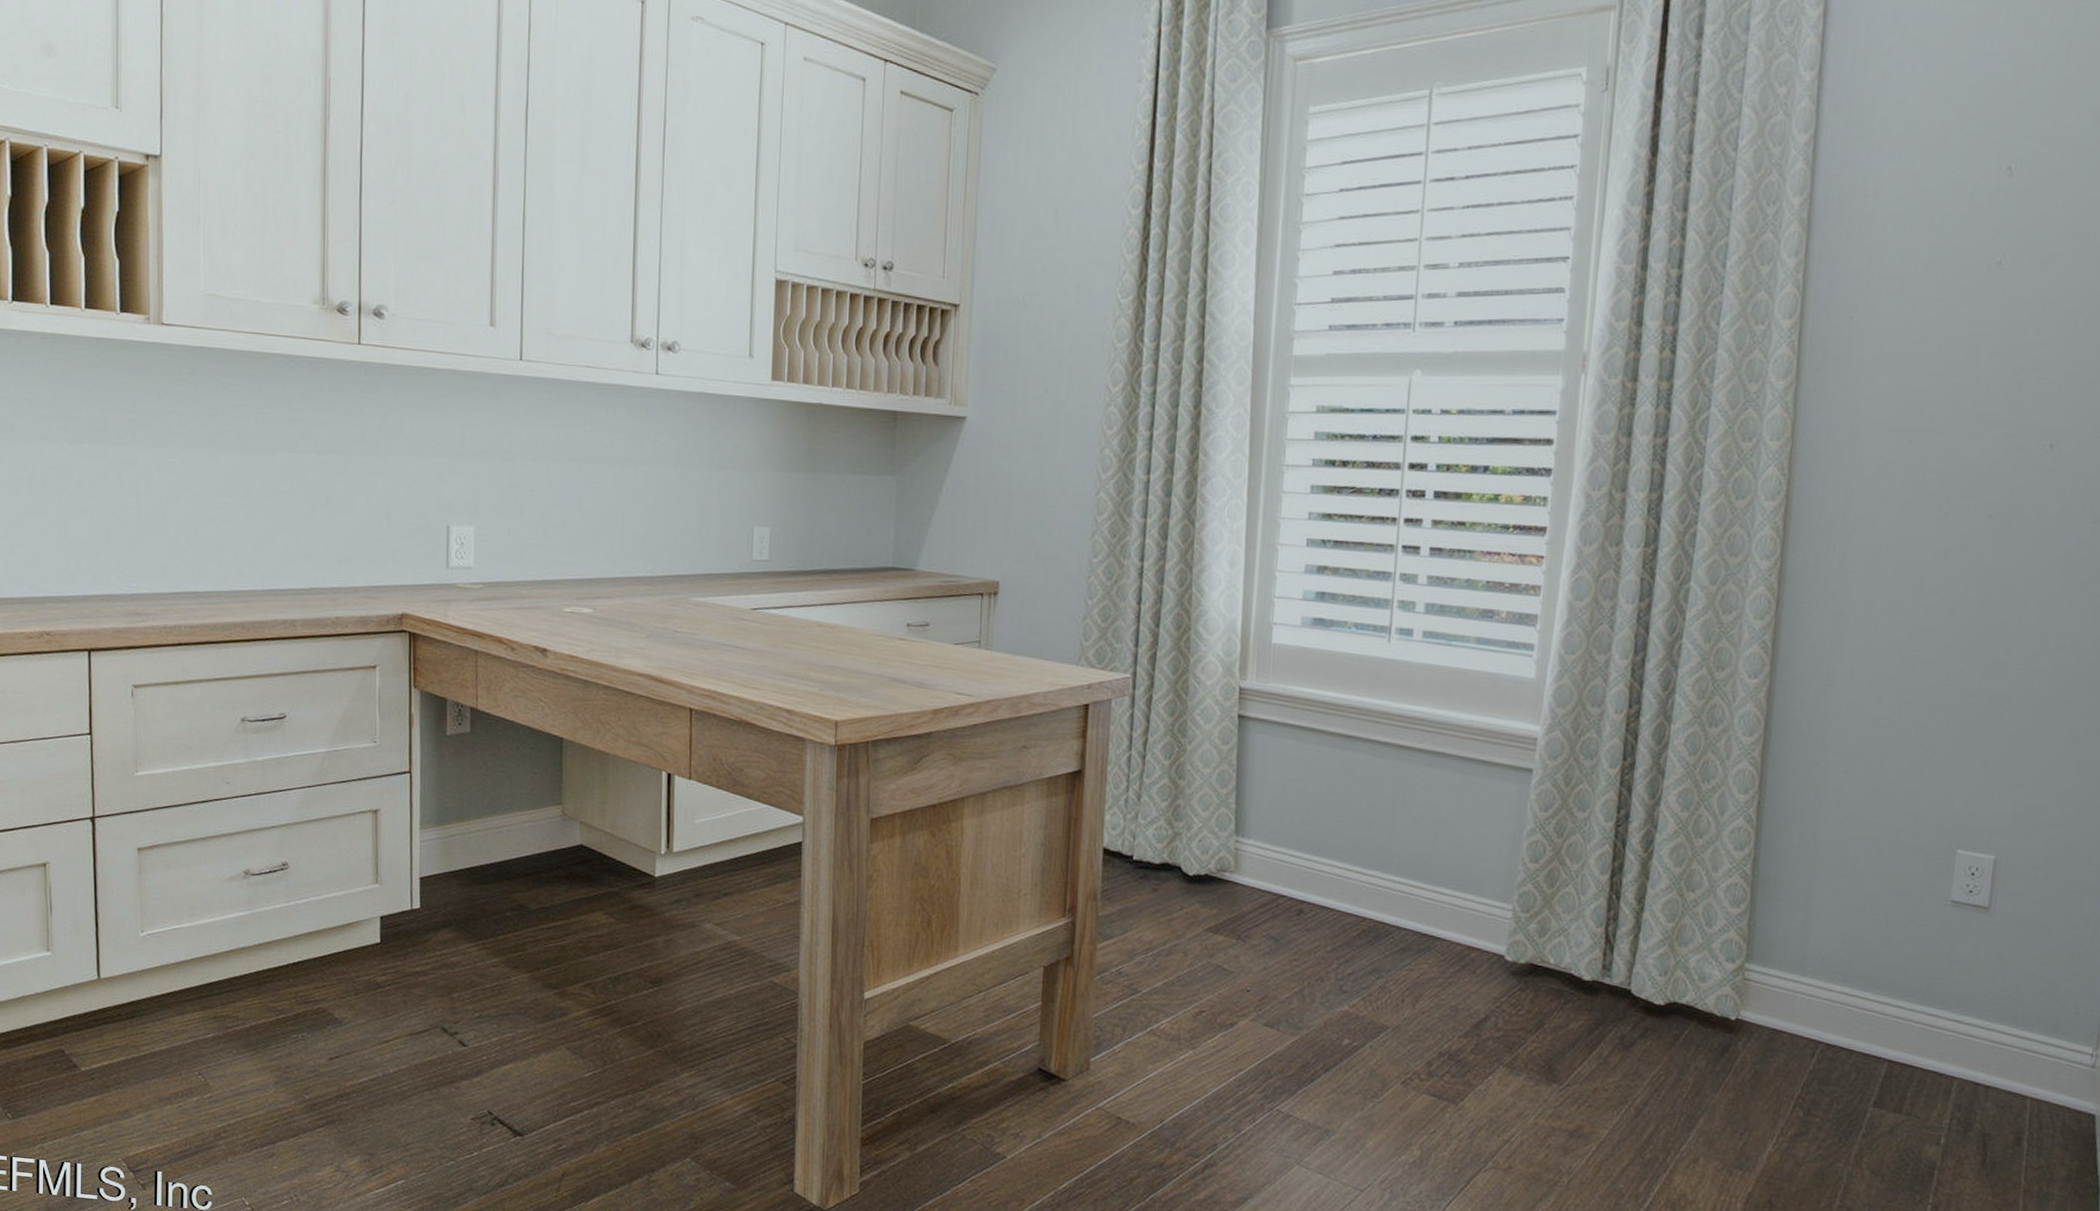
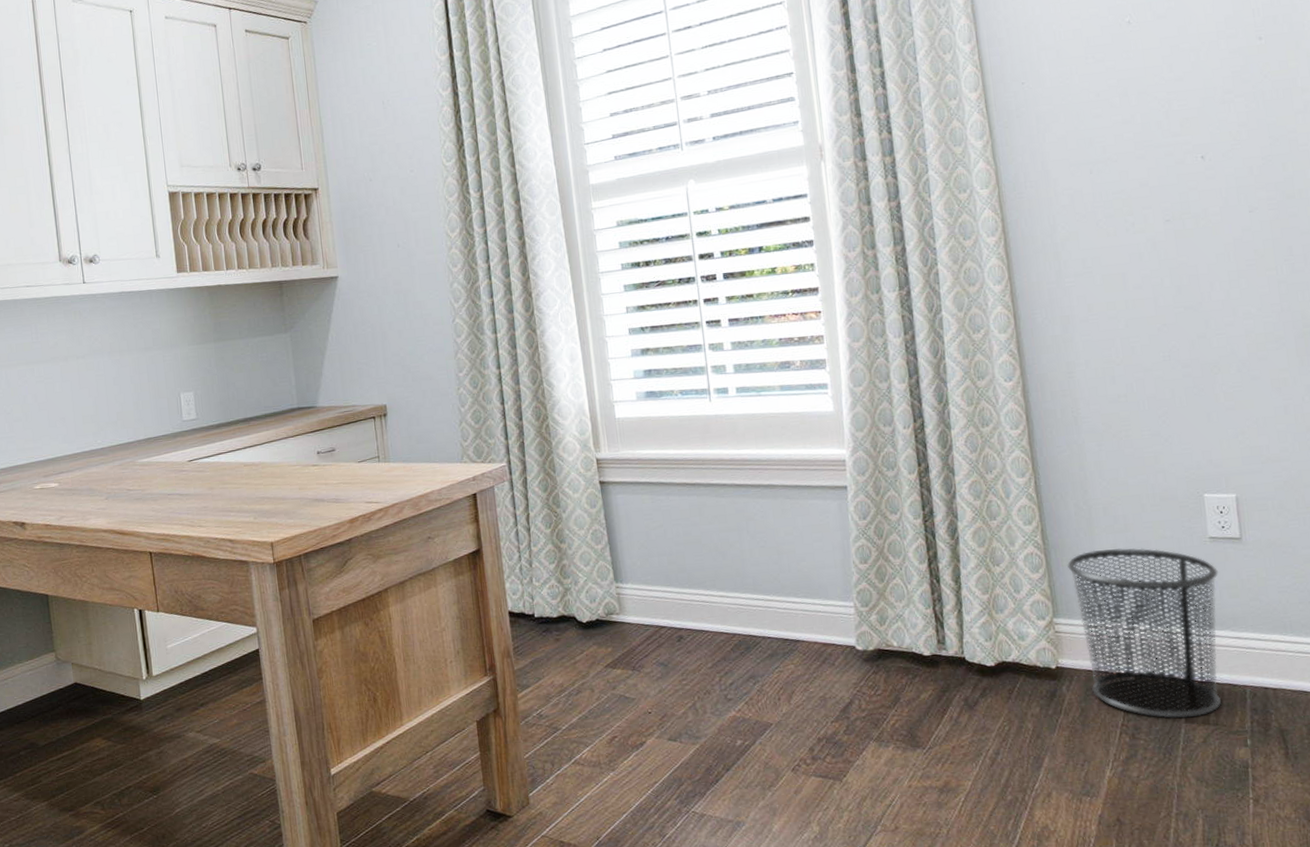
waste bin: none [1772,893,1953,1103] -> present [1067,548,1221,719]

